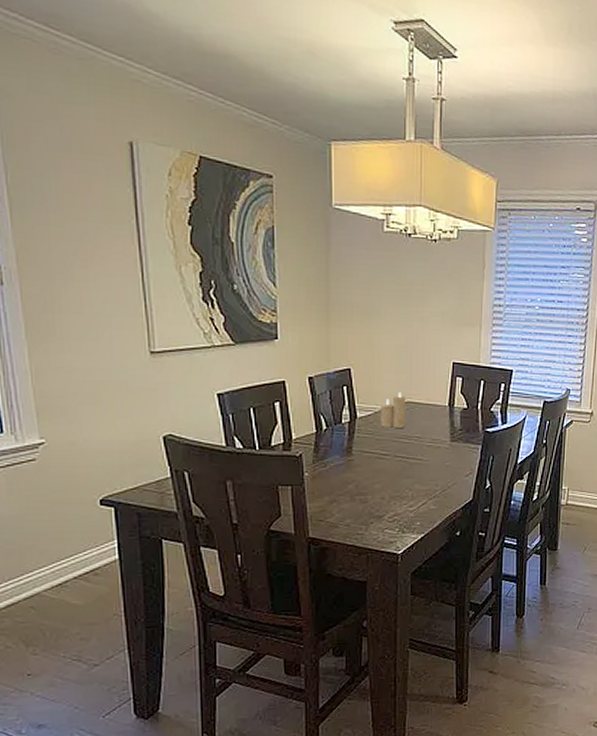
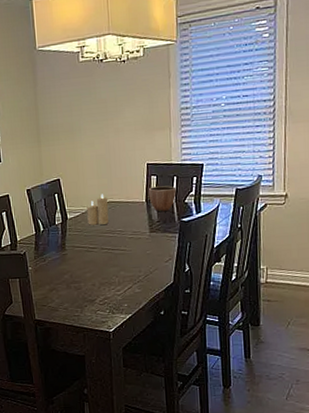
decorative bowl: none [452,390,483,420] -> present [148,185,177,212]

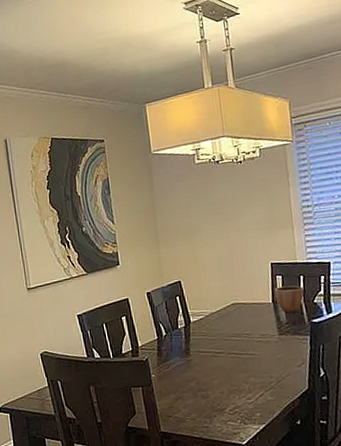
candle: present [87,194,109,225] -> none [210,295,235,329]

